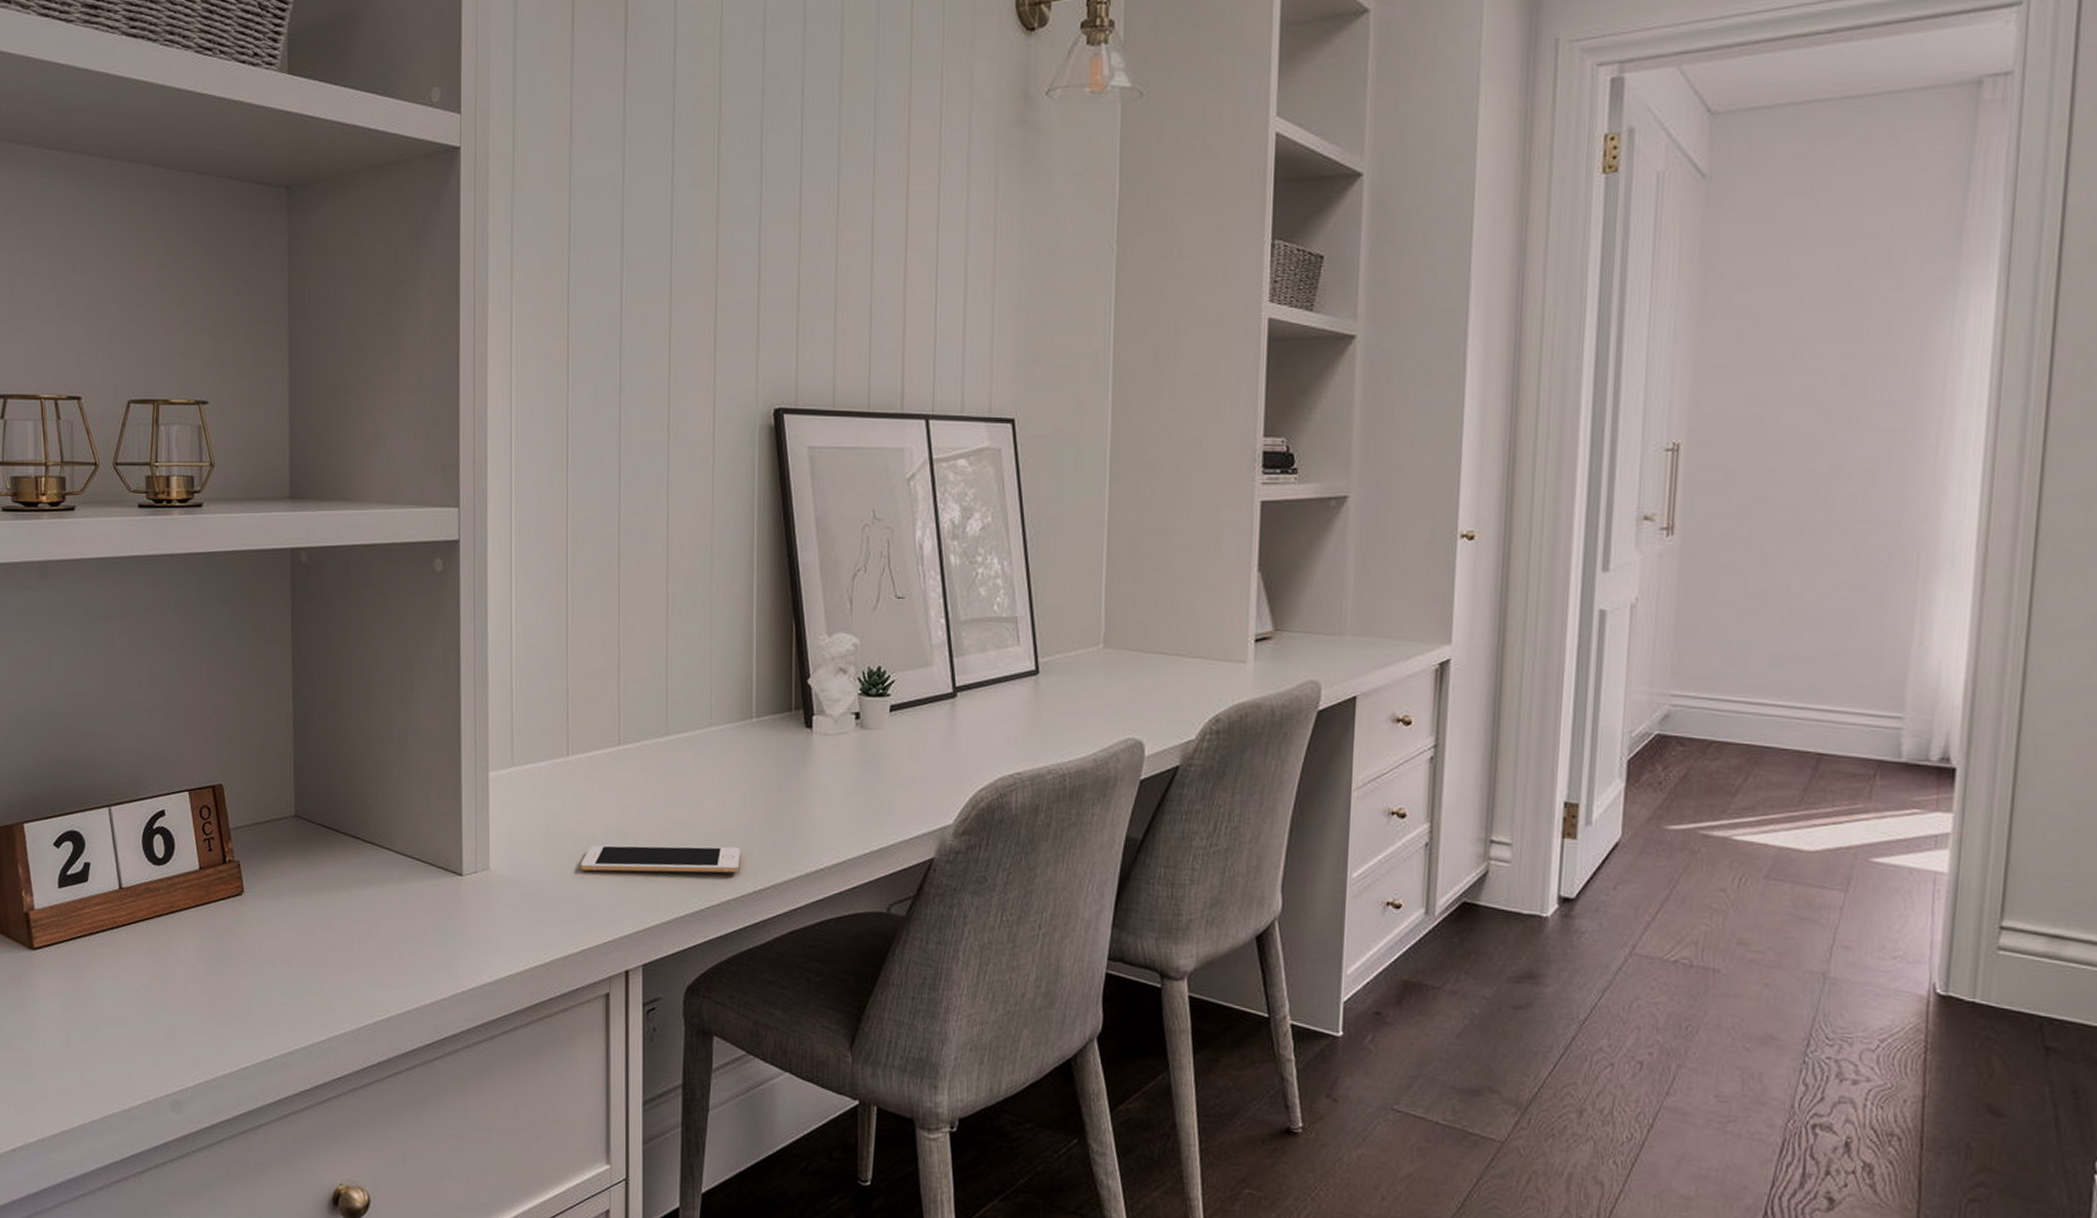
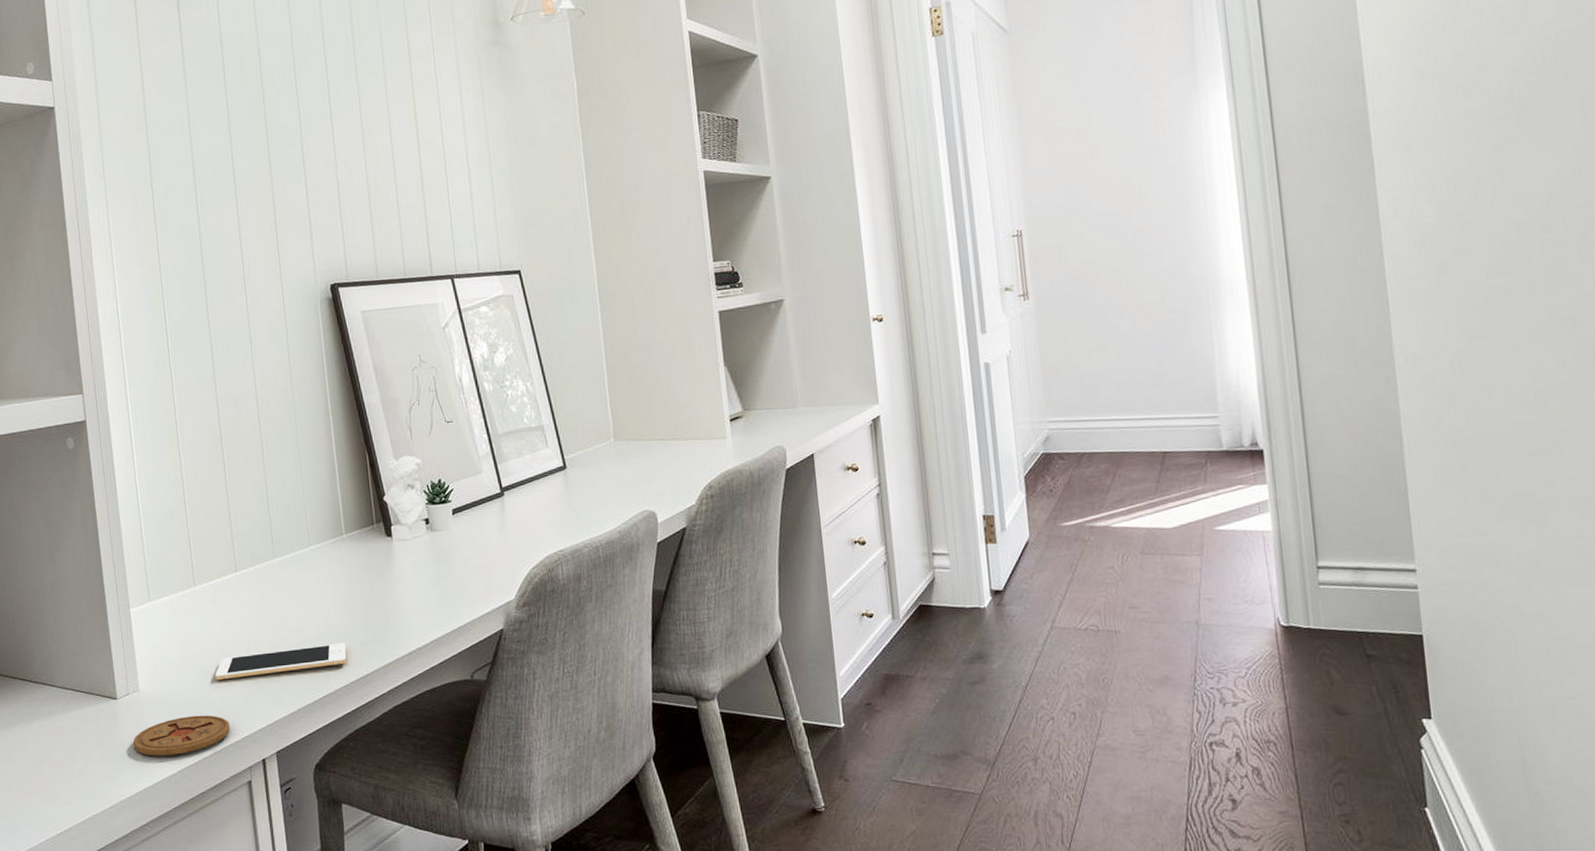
coaster: none [475,907,591,951] -> present [132,715,230,756]

